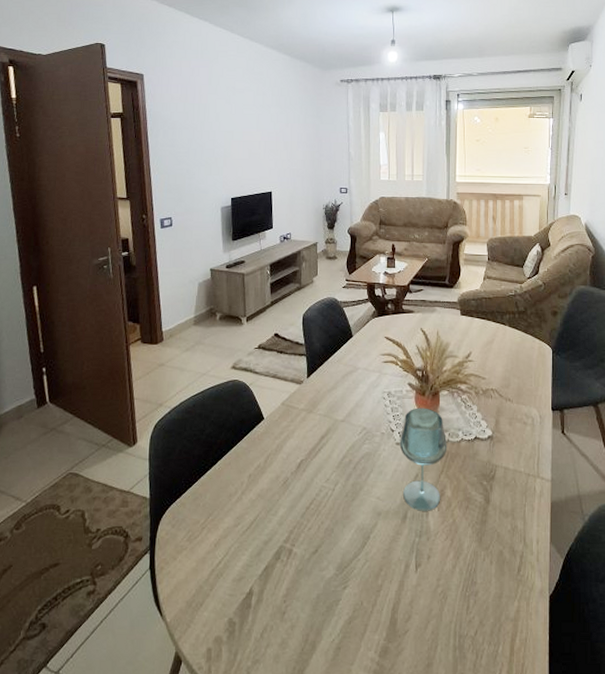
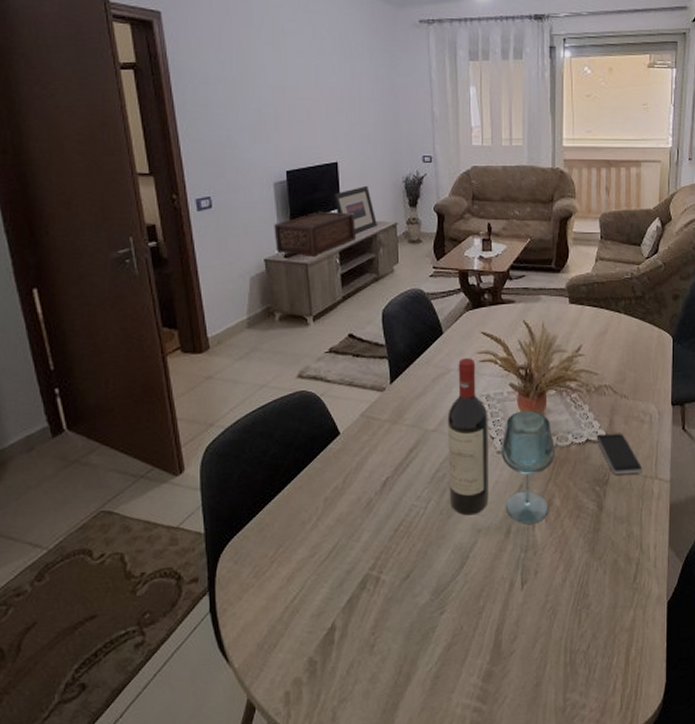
decorative box: none [219,230,284,268] -> present [274,211,356,256]
picture frame: none [266,211,301,251] -> present [332,185,377,234]
wine bottle: none [353,359,389,499] -> present [447,358,489,516]
smartphone: none [484,433,526,471] -> present [596,433,643,474]

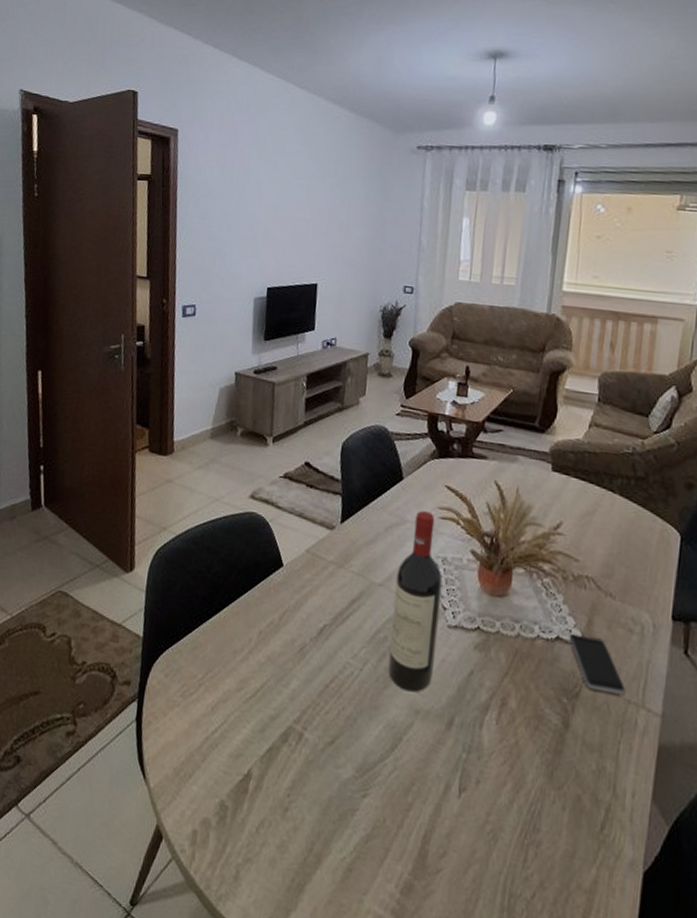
decorative box: present [274,211,356,256] -> none [247,330,327,376]
picture frame: present [332,185,377,234] -> none [307,310,349,360]
wine glass: present [501,410,556,524] -> none [451,584,518,723]

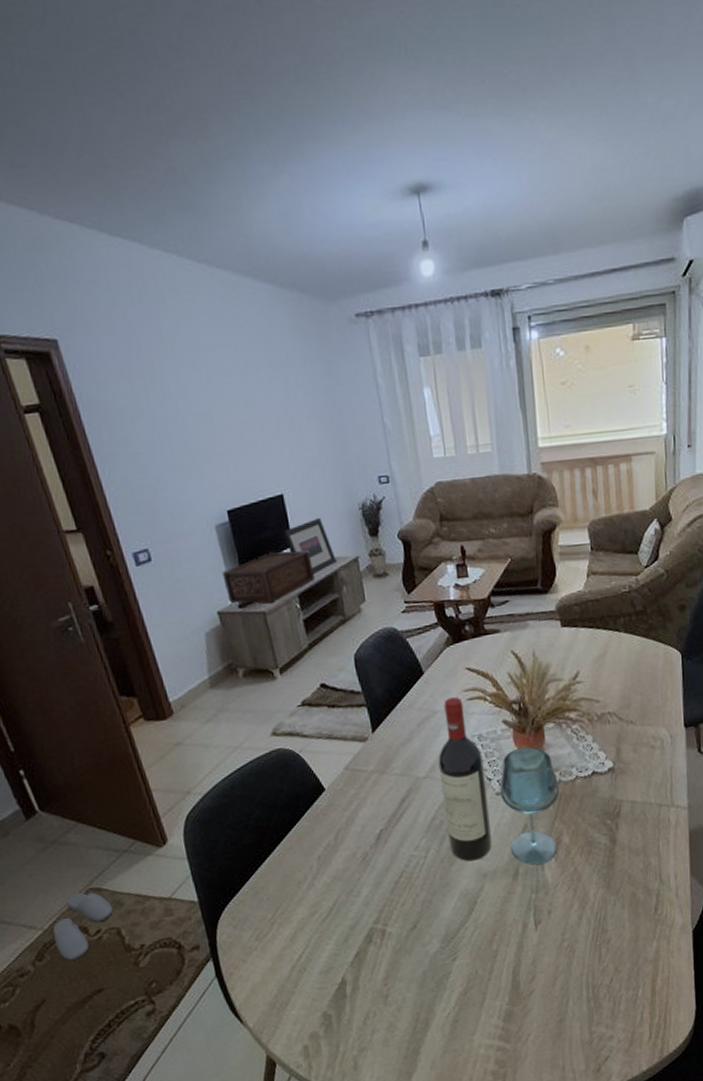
slippers: none [16,591,72,655] -> present [53,892,113,961]
decorative box: none [247,330,327,376] -> present [222,549,315,605]
picture frame: none [307,310,349,360] -> present [282,517,337,574]
wine glass: none [451,584,518,723] -> present [499,746,560,865]
smartphone: present [569,633,626,695] -> none [603,761,657,805]

